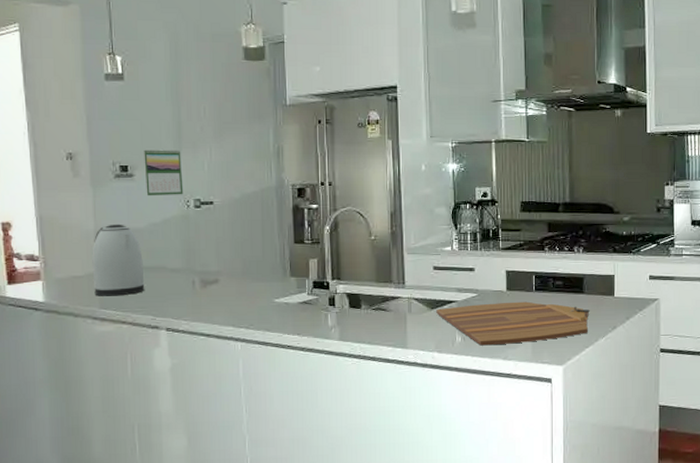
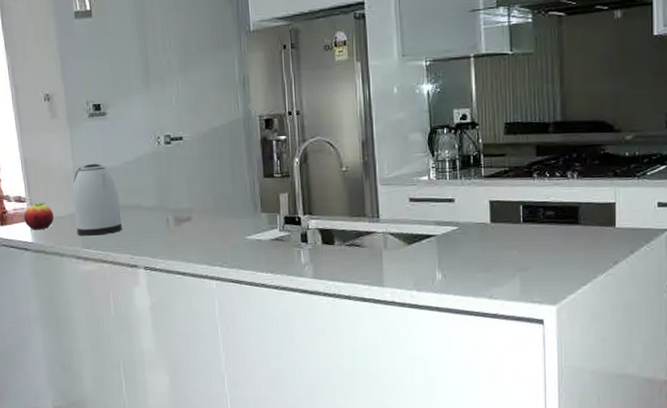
fruit: none [35,261,70,290] -> present [24,202,54,230]
calendar: present [144,148,184,196] -> none [114,85,154,134]
cutting board: present [436,301,590,346] -> none [414,234,587,284]

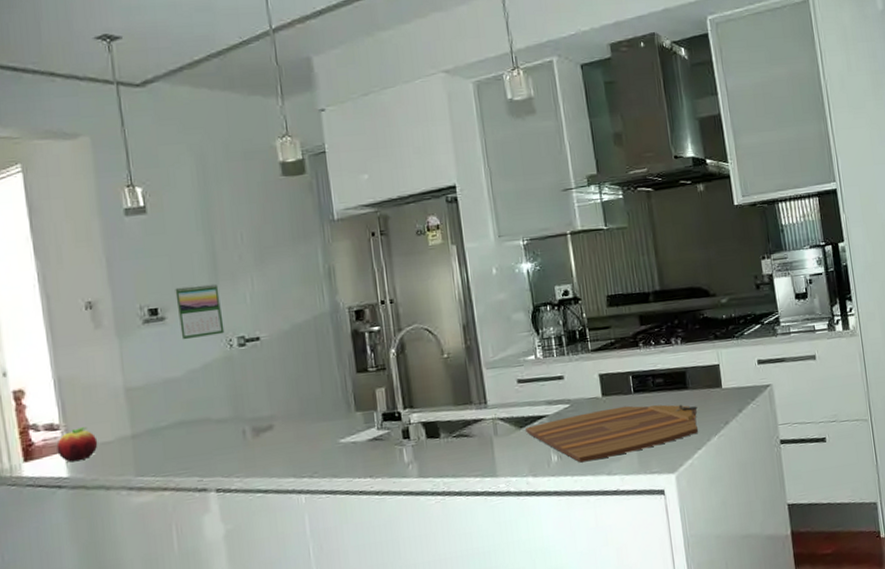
kettle: present [72,163,123,236] -> none [122,375,188,462]
calendar: none [114,85,154,134] -> present [175,283,225,340]
cutting board: none [414,234,587,284] -> present [526,404,698,463]

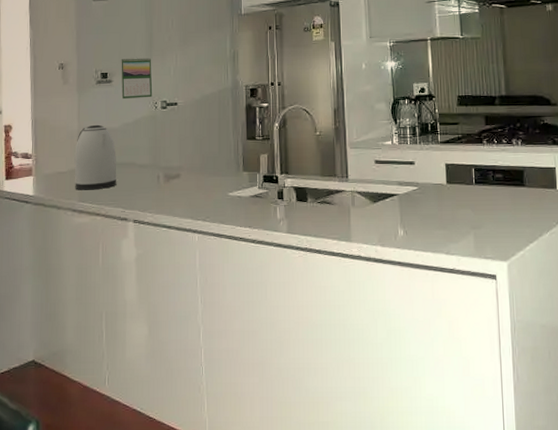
fruit: present [56,427,98,462] -> none [28,159,56,184]
kettle: none [122,375,188,462] -> present [74,124,117,190]
cutting board: present [526,404,698,463] -> none [379,195,532,240]

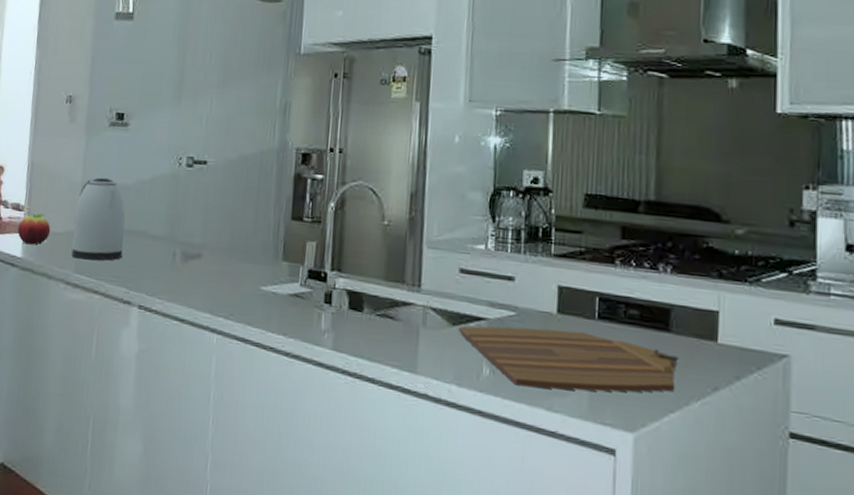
fruit: none [28,159,56,184] -> present [17,213,51,245]
calendar: present [121,57,153,100] -> none [138,96,181,151]
cutting board: none [379,195,532,240] -> present [459,326,679,393]

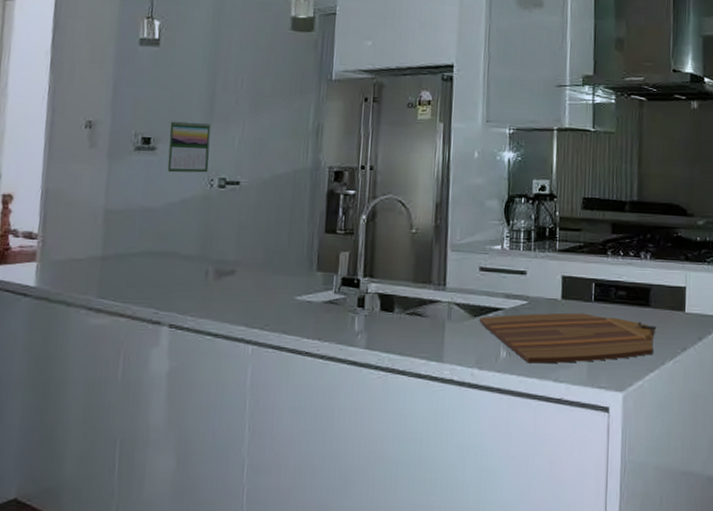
fruit: present [17,213,51,245] -> none [30,240,69,273]
kettle: present [71,177,126,261] -> none [93,201,154,284]
calendar: none [138,96,181,151] -> present [167,120,211,173]

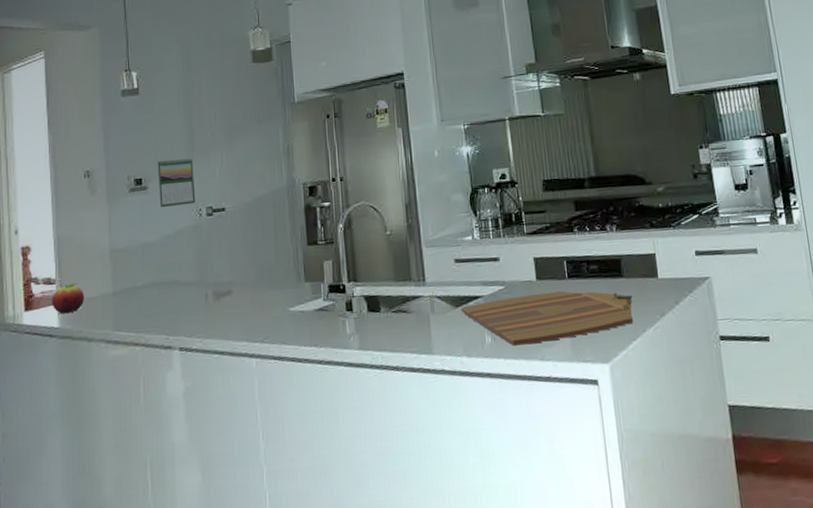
fruit: none [30,240,69,273] -> present [52,283,85,314]

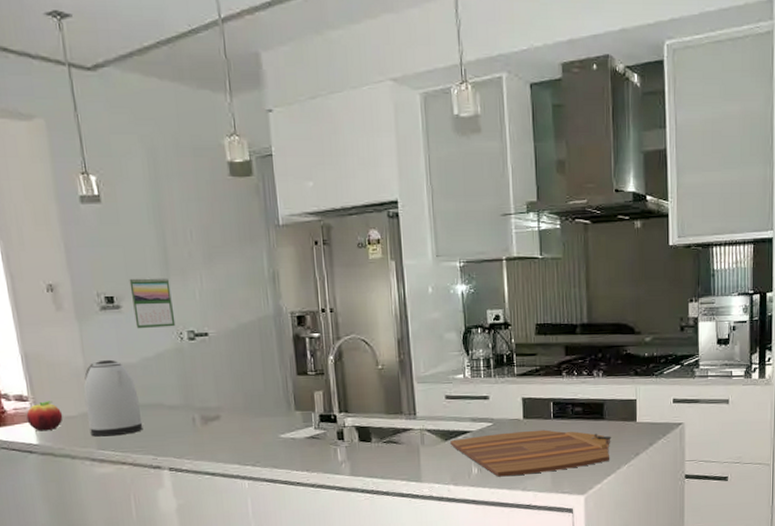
kettle: none [106,239,158,318] -> present [83,359,143,437]

